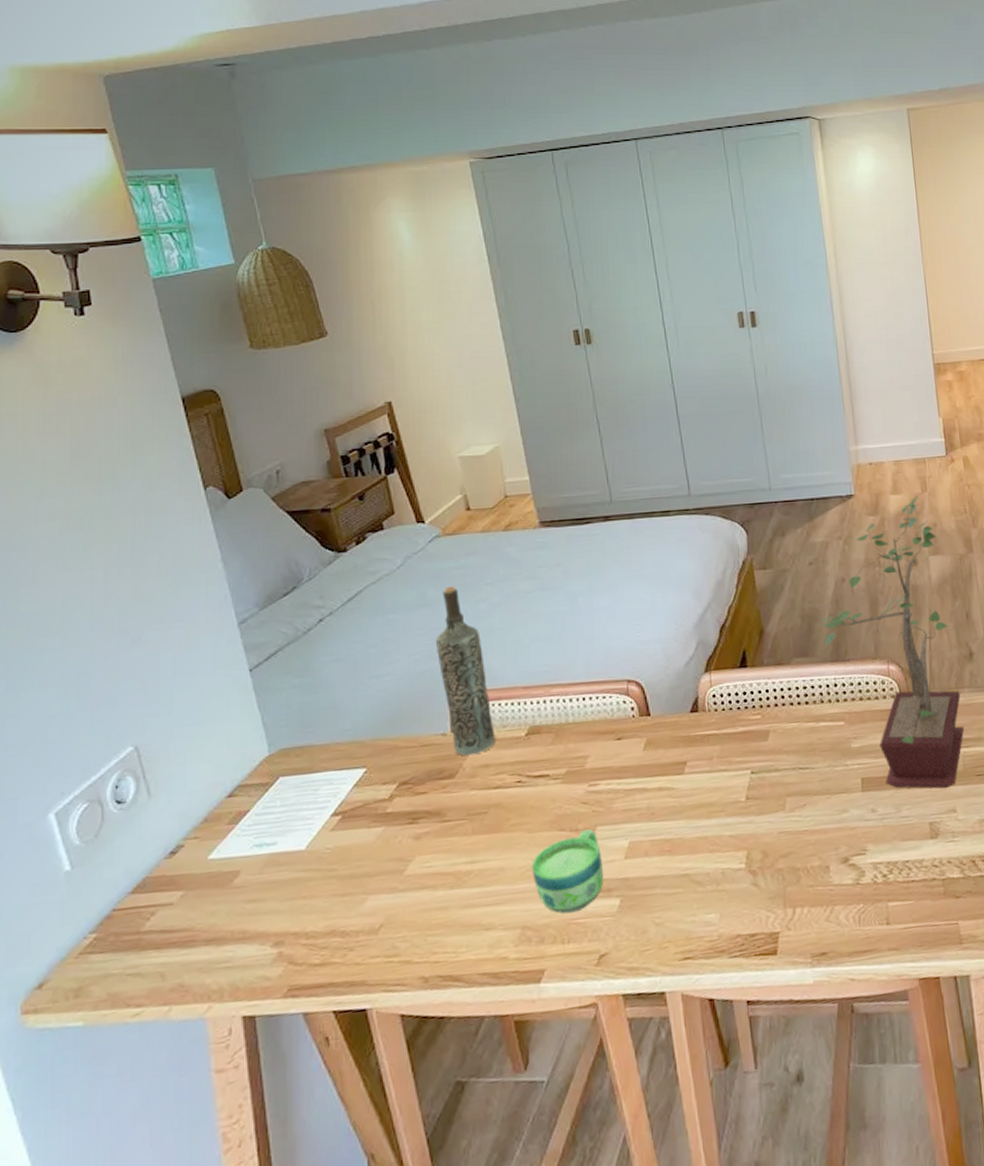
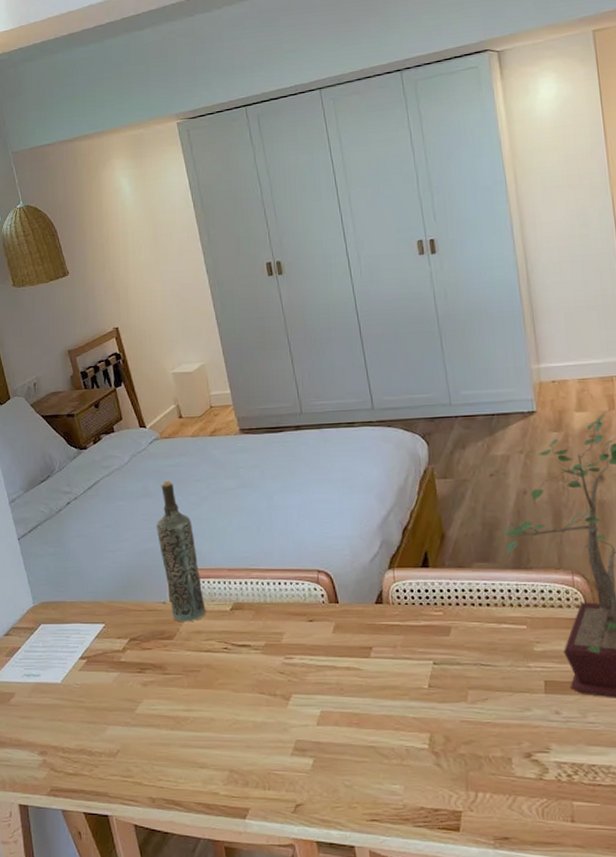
cup: present [532,829,604,914] -> none [237,696,299,765]

